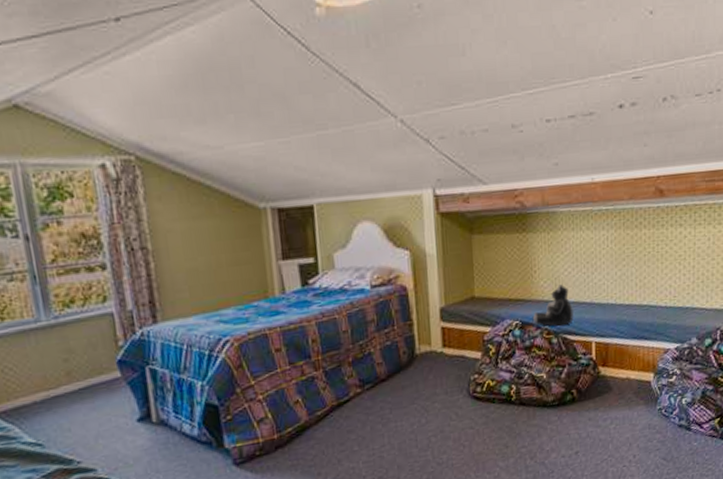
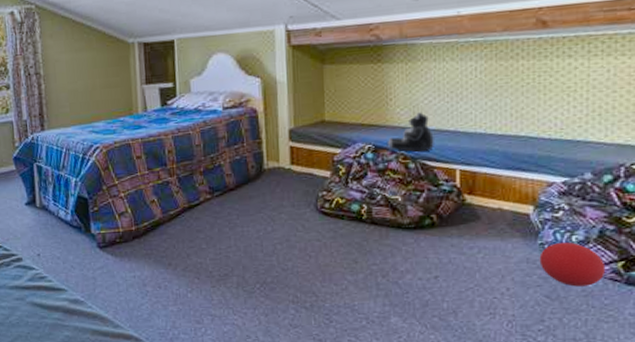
ball: none [658,405,707,447] -> present [539,242,606,287]

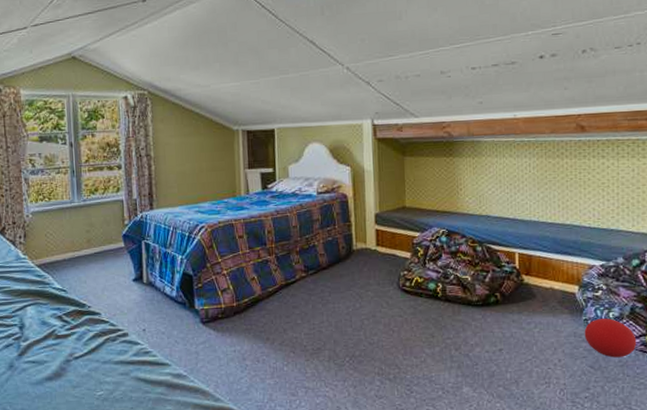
plush toy: present [388,112,434,152] -> none [459,201,497,236]

